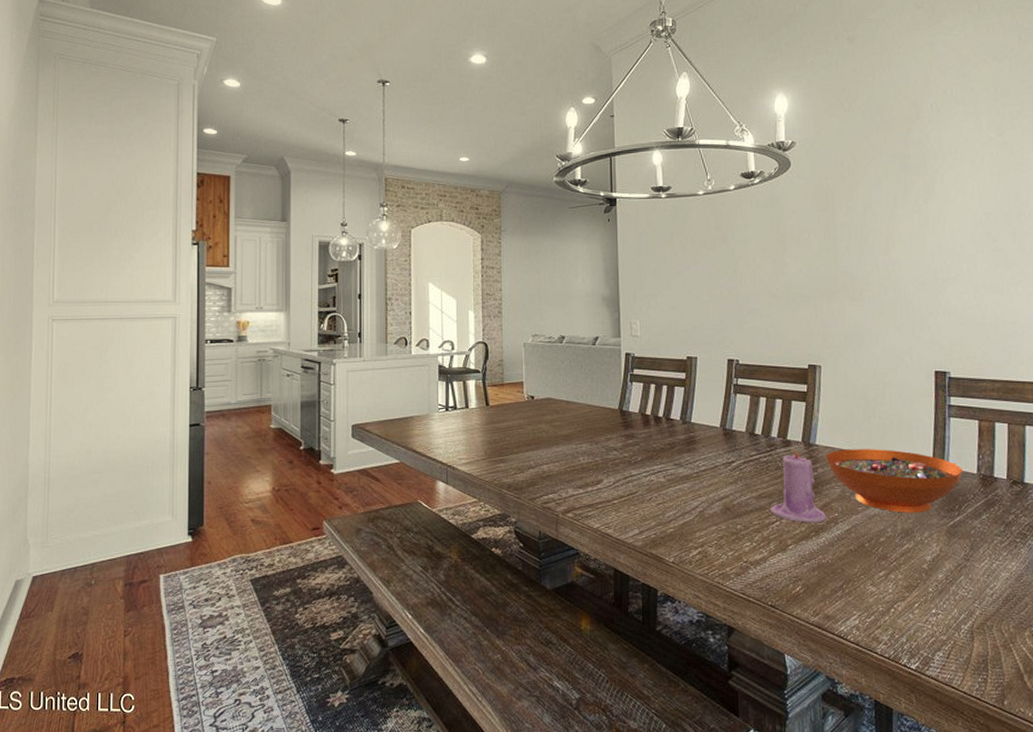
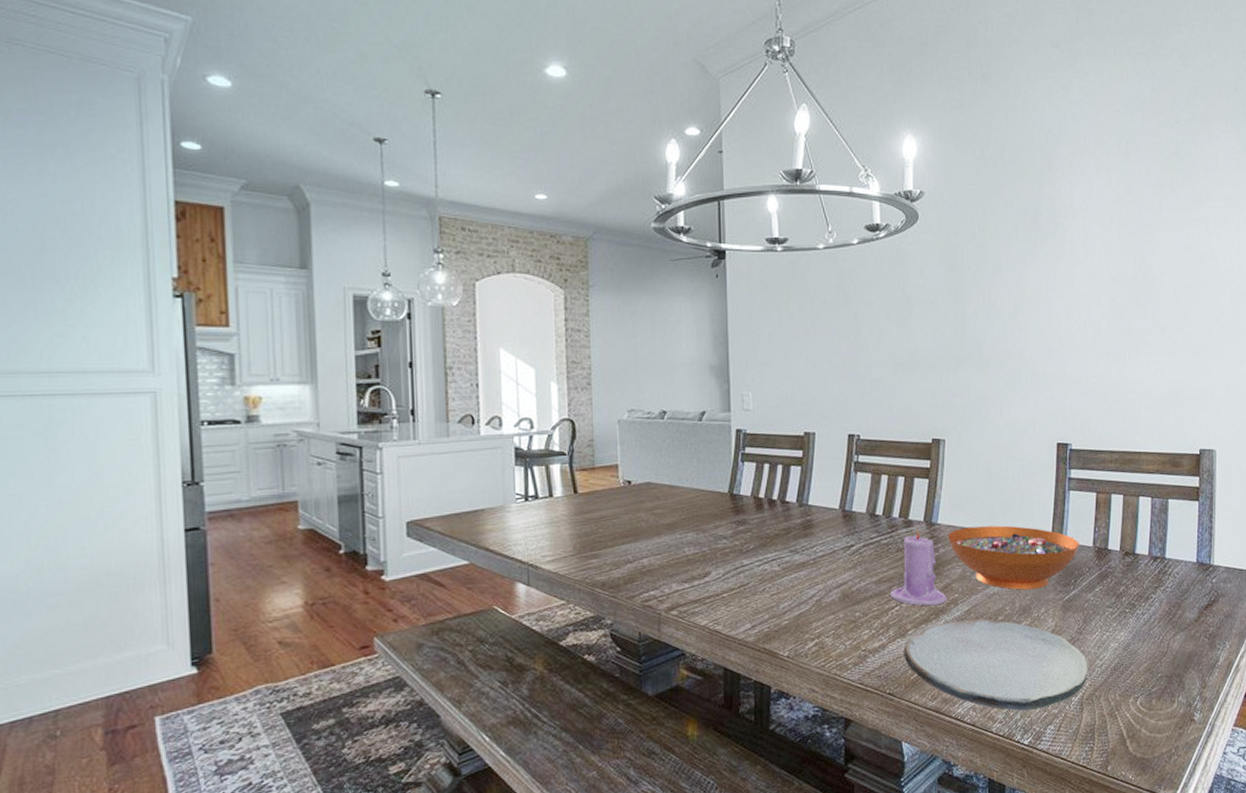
plate: none [784,539,978,635] -> present [904,619,1088,711]

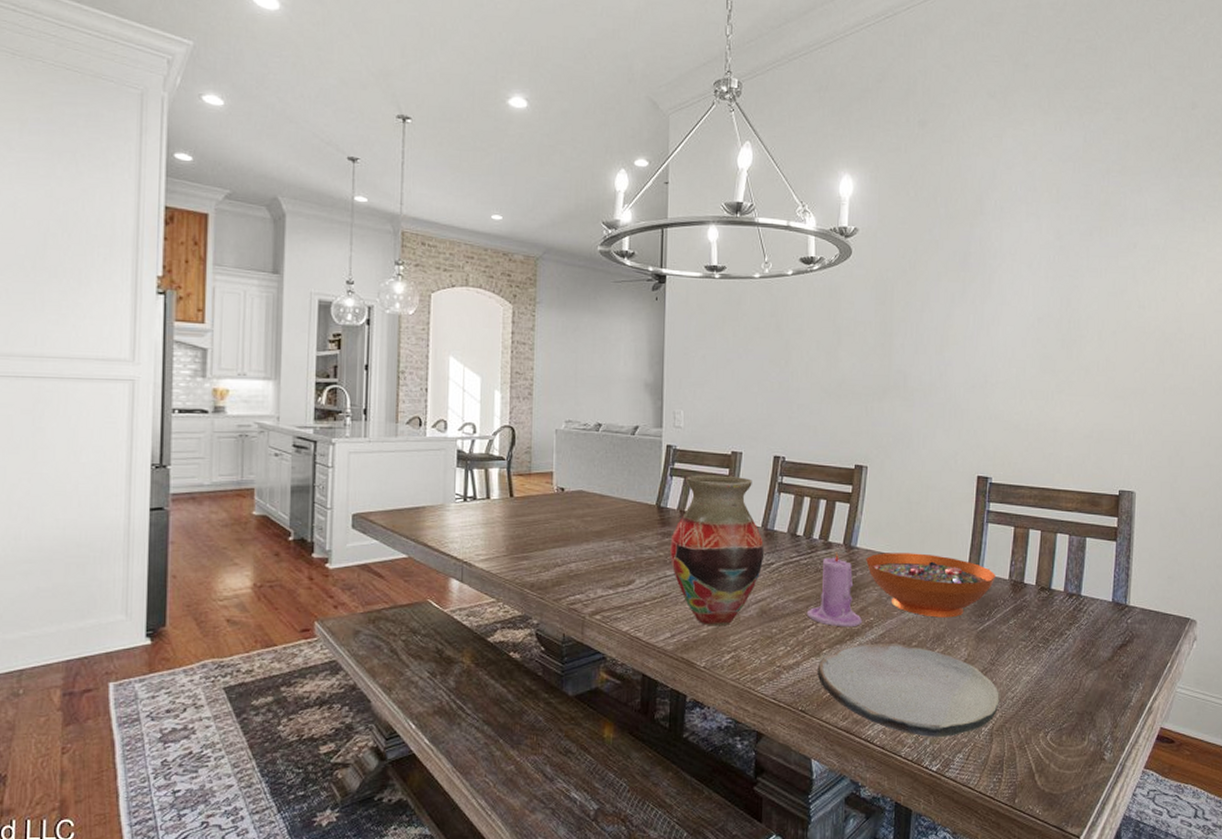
vase: none [744,457,844,614] -> present [669,475,765,626]

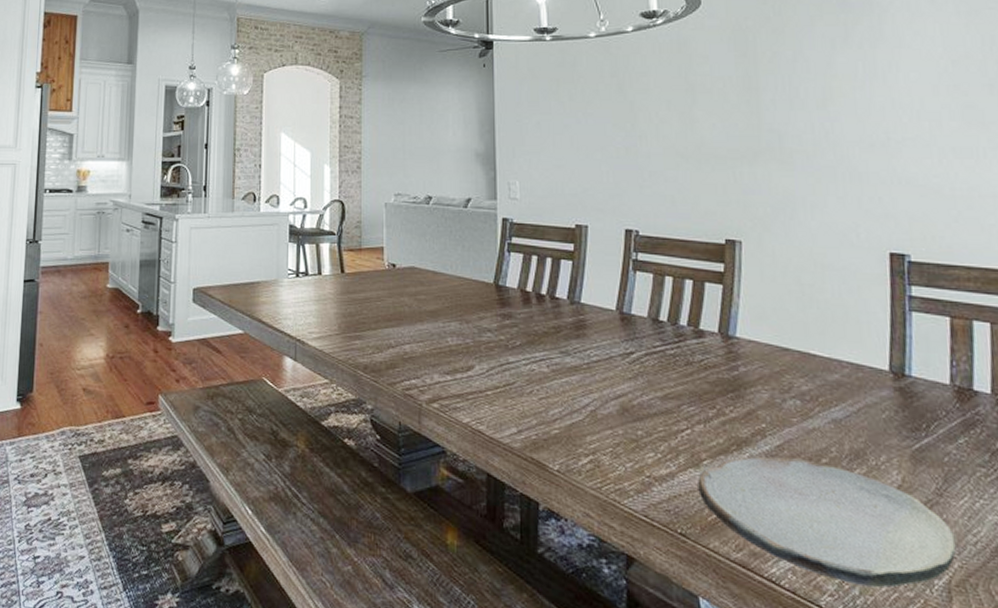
vase: present [669,475,765,626] -> none [510,250,622,424]
candle: present [806,552,863,627] -> none [678,342,752,435]
decorative bowl: present [866,553,996,618] -> none [749,344,931,430]

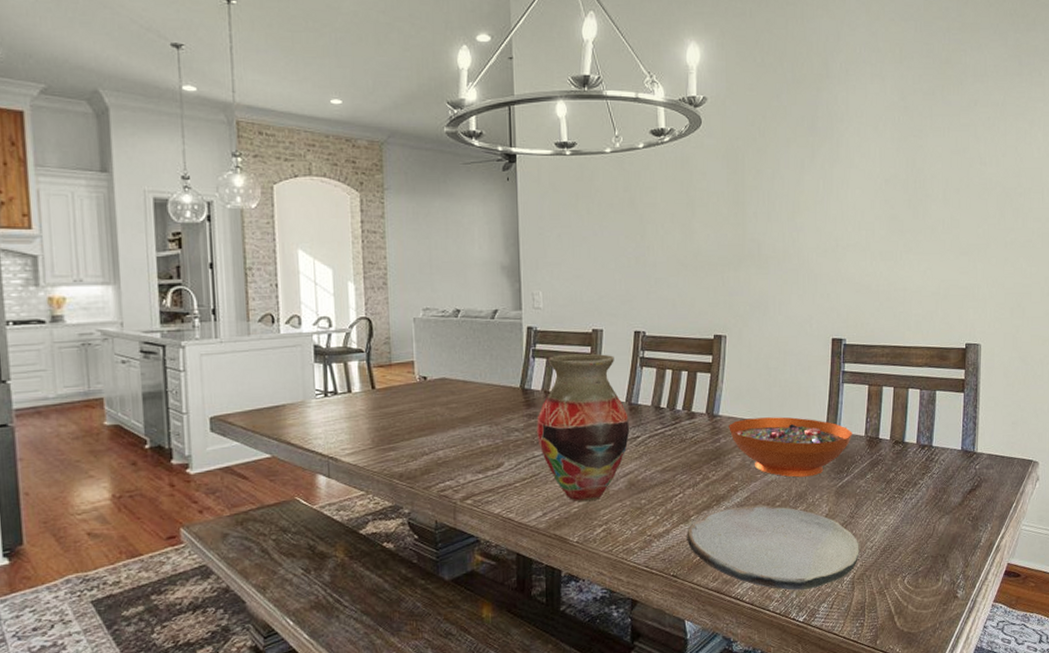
vase: none [510,250,622,424] -> present [536,353,630,502]
decorative bowl: none [749,344,931,430] -> present [729,417,852,477]

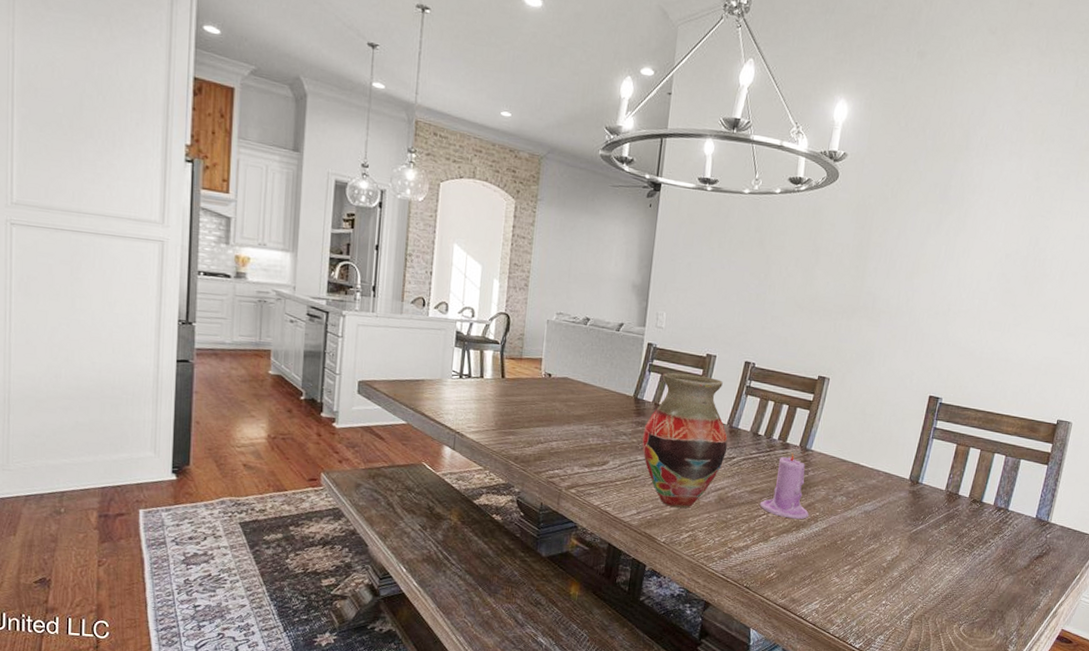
candle: none [673,421,728,493] -> present [759,452,809,520]
plate: present [687,505,859,591] -> none [763,534,924,621]
decorative bowl: present [729,417,852,477] -> none [818,457,934,519]

